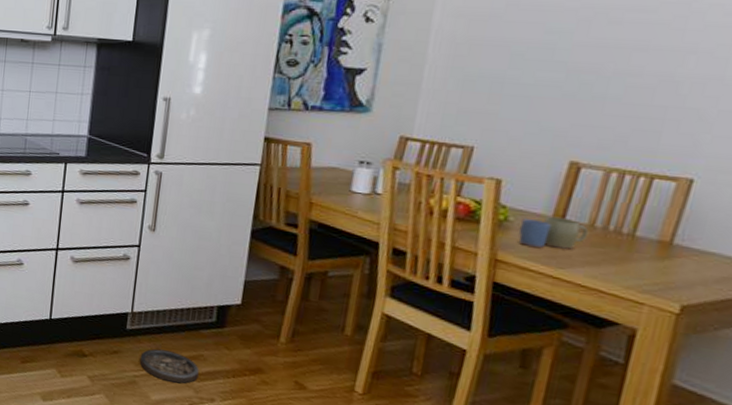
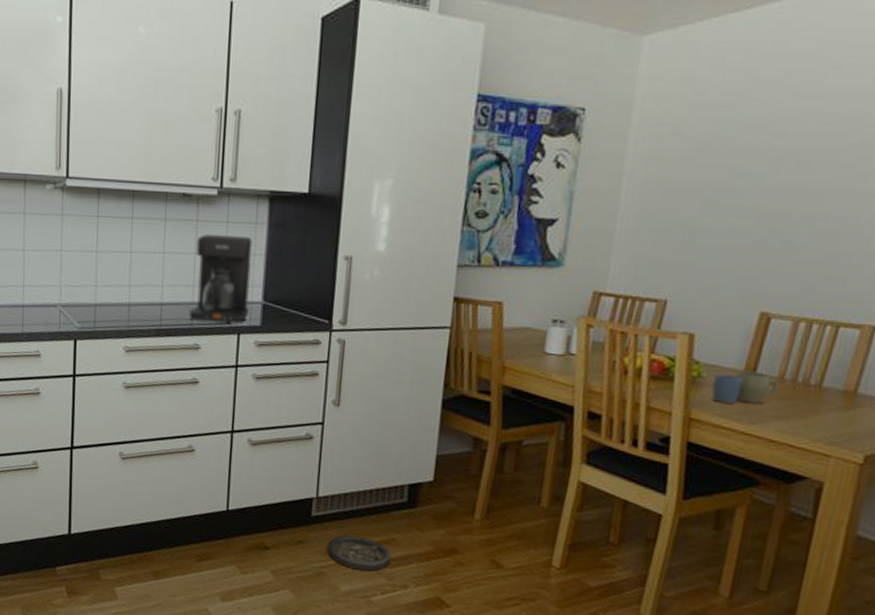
coffee maker: none [22,75,81,154] -> present [188,234,253,324]

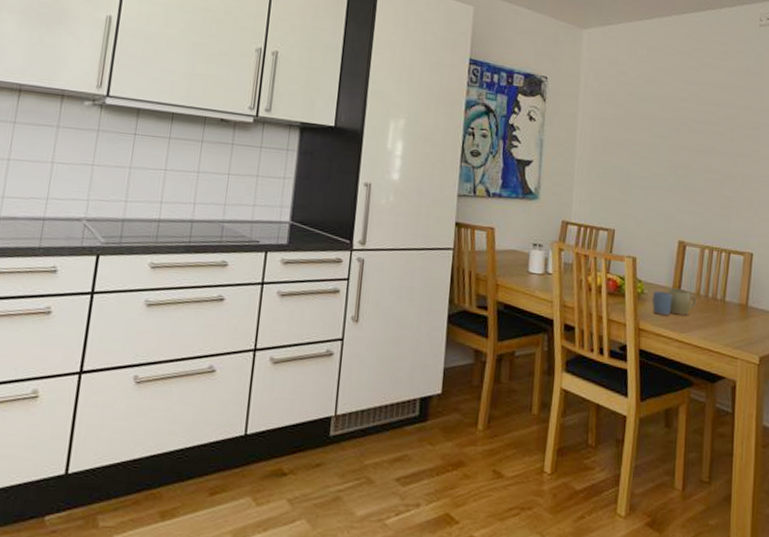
coffee maker: present [188,234,253,324] -> none [218,157,283,242]
pet bowl: present [327,535,391,572] -> none [343,454,404,492]

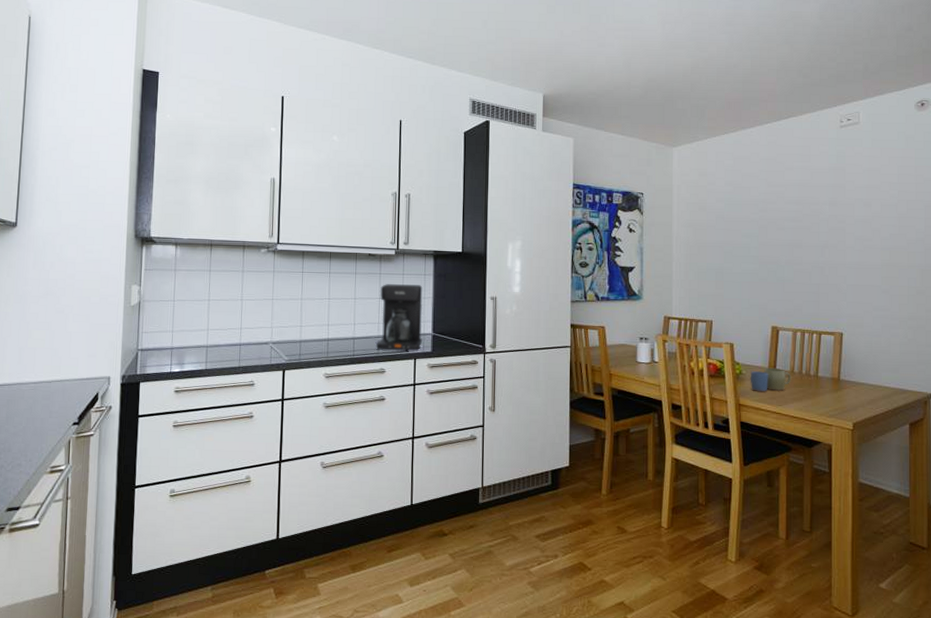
coffee maker: none [218,157,283,242] -> present [375,284,423,351]

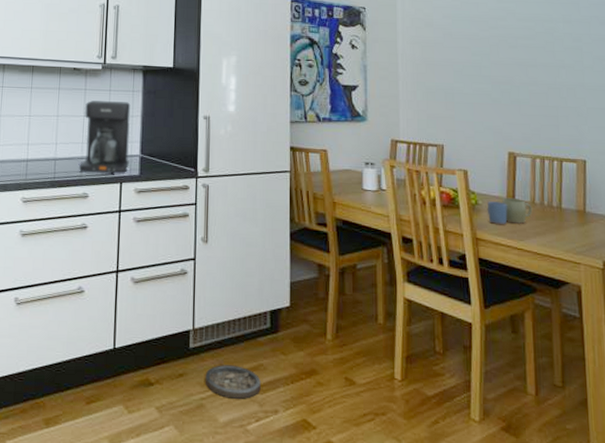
pet bowl: none [493,517,543,546] -> present [205,365,261,399]

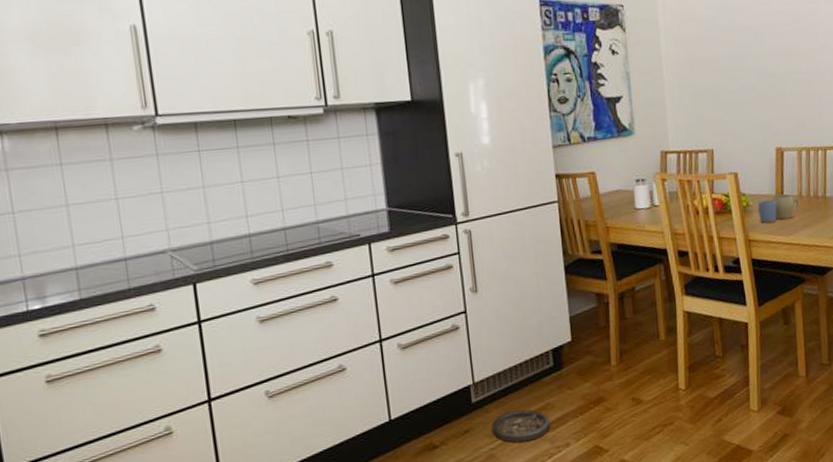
coffee maker: present [78,100,131,174] -> none [310,149,376,239]

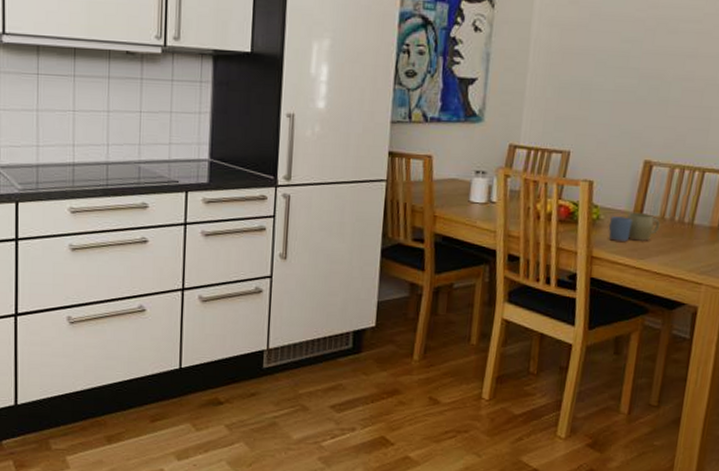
pet bowl: present [491,409,550,443] -> none [278,384,339,418]

